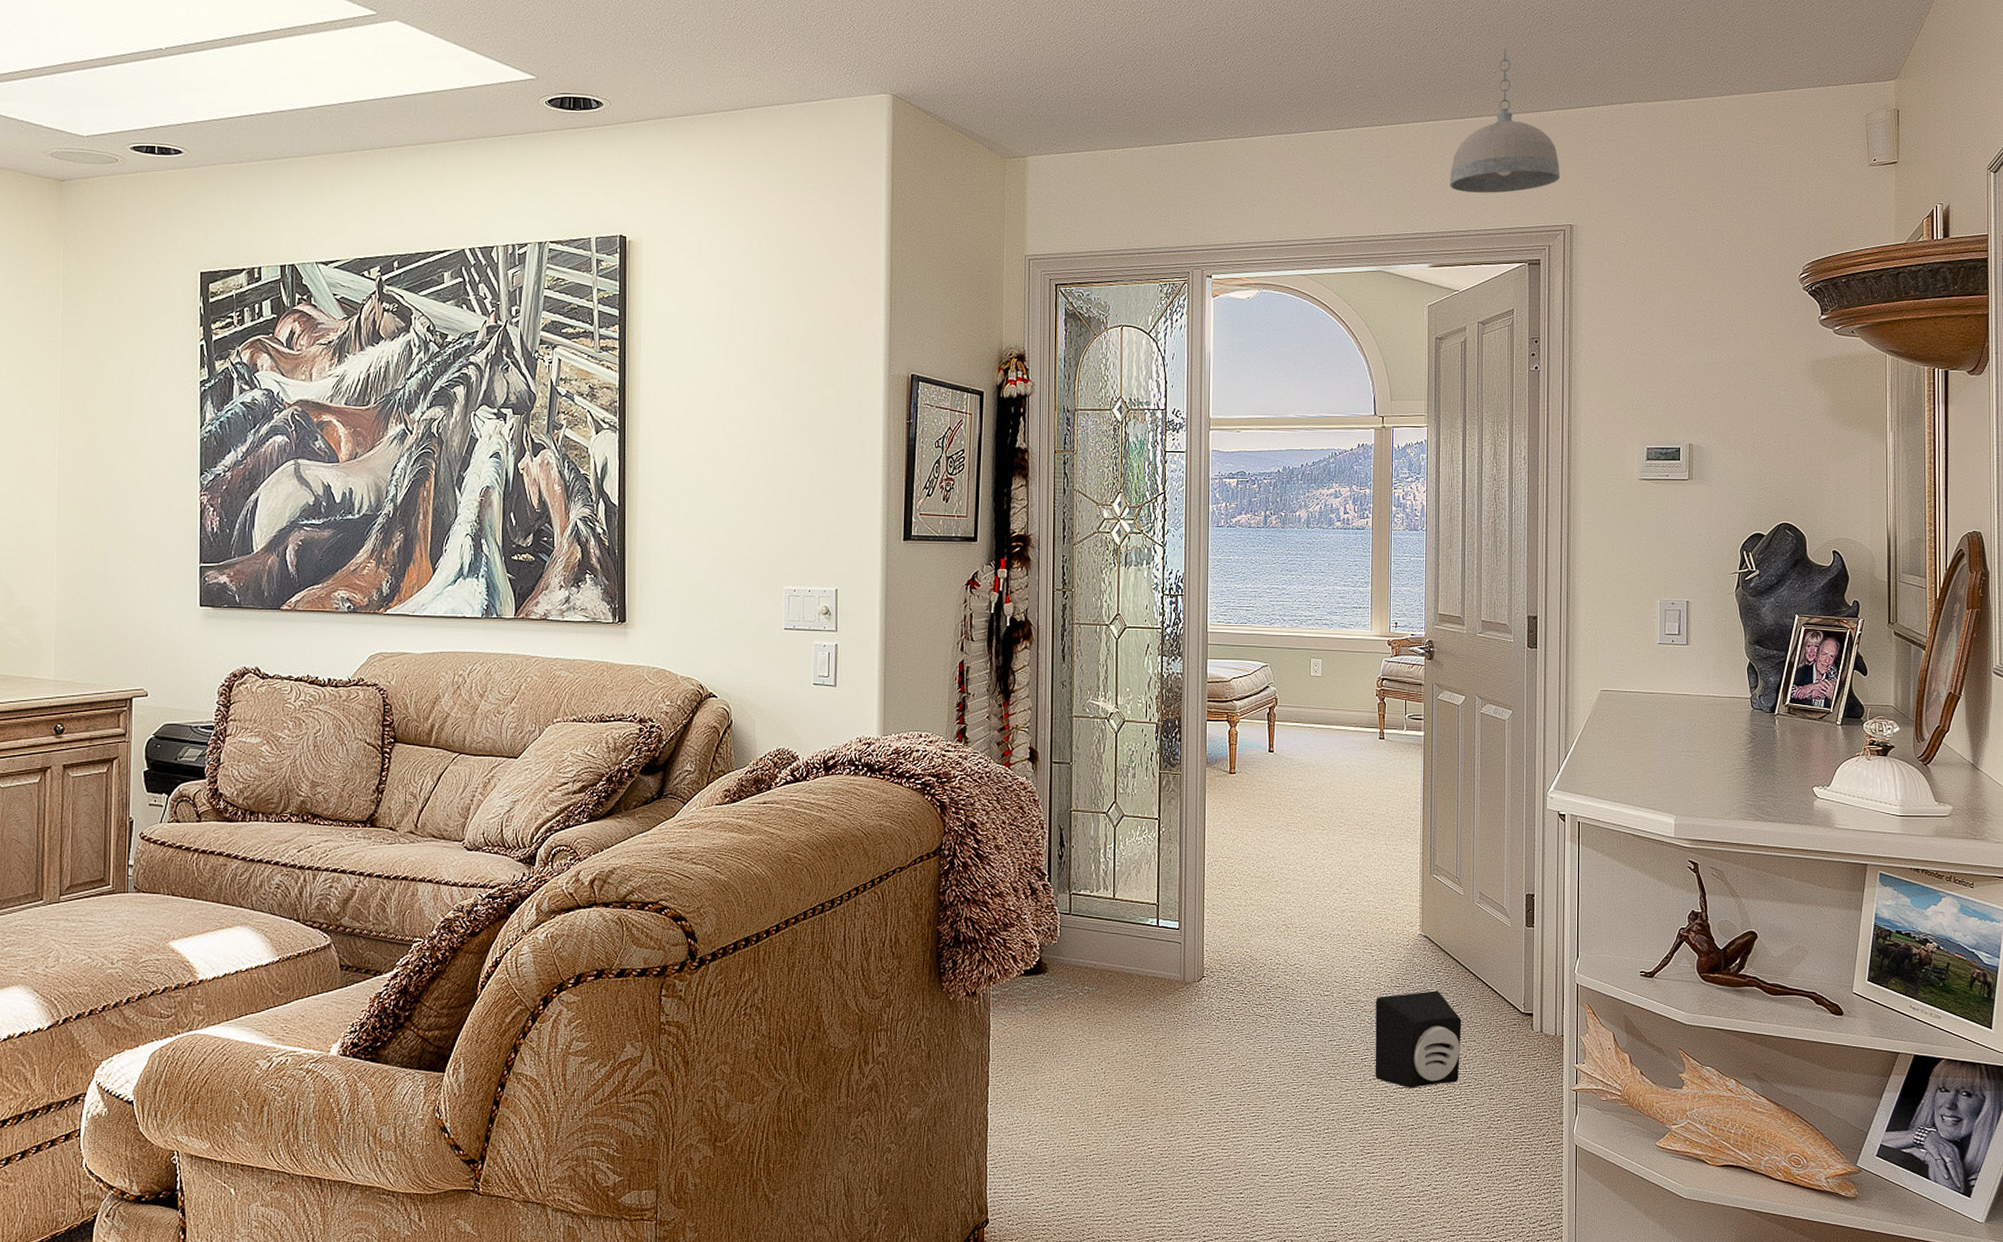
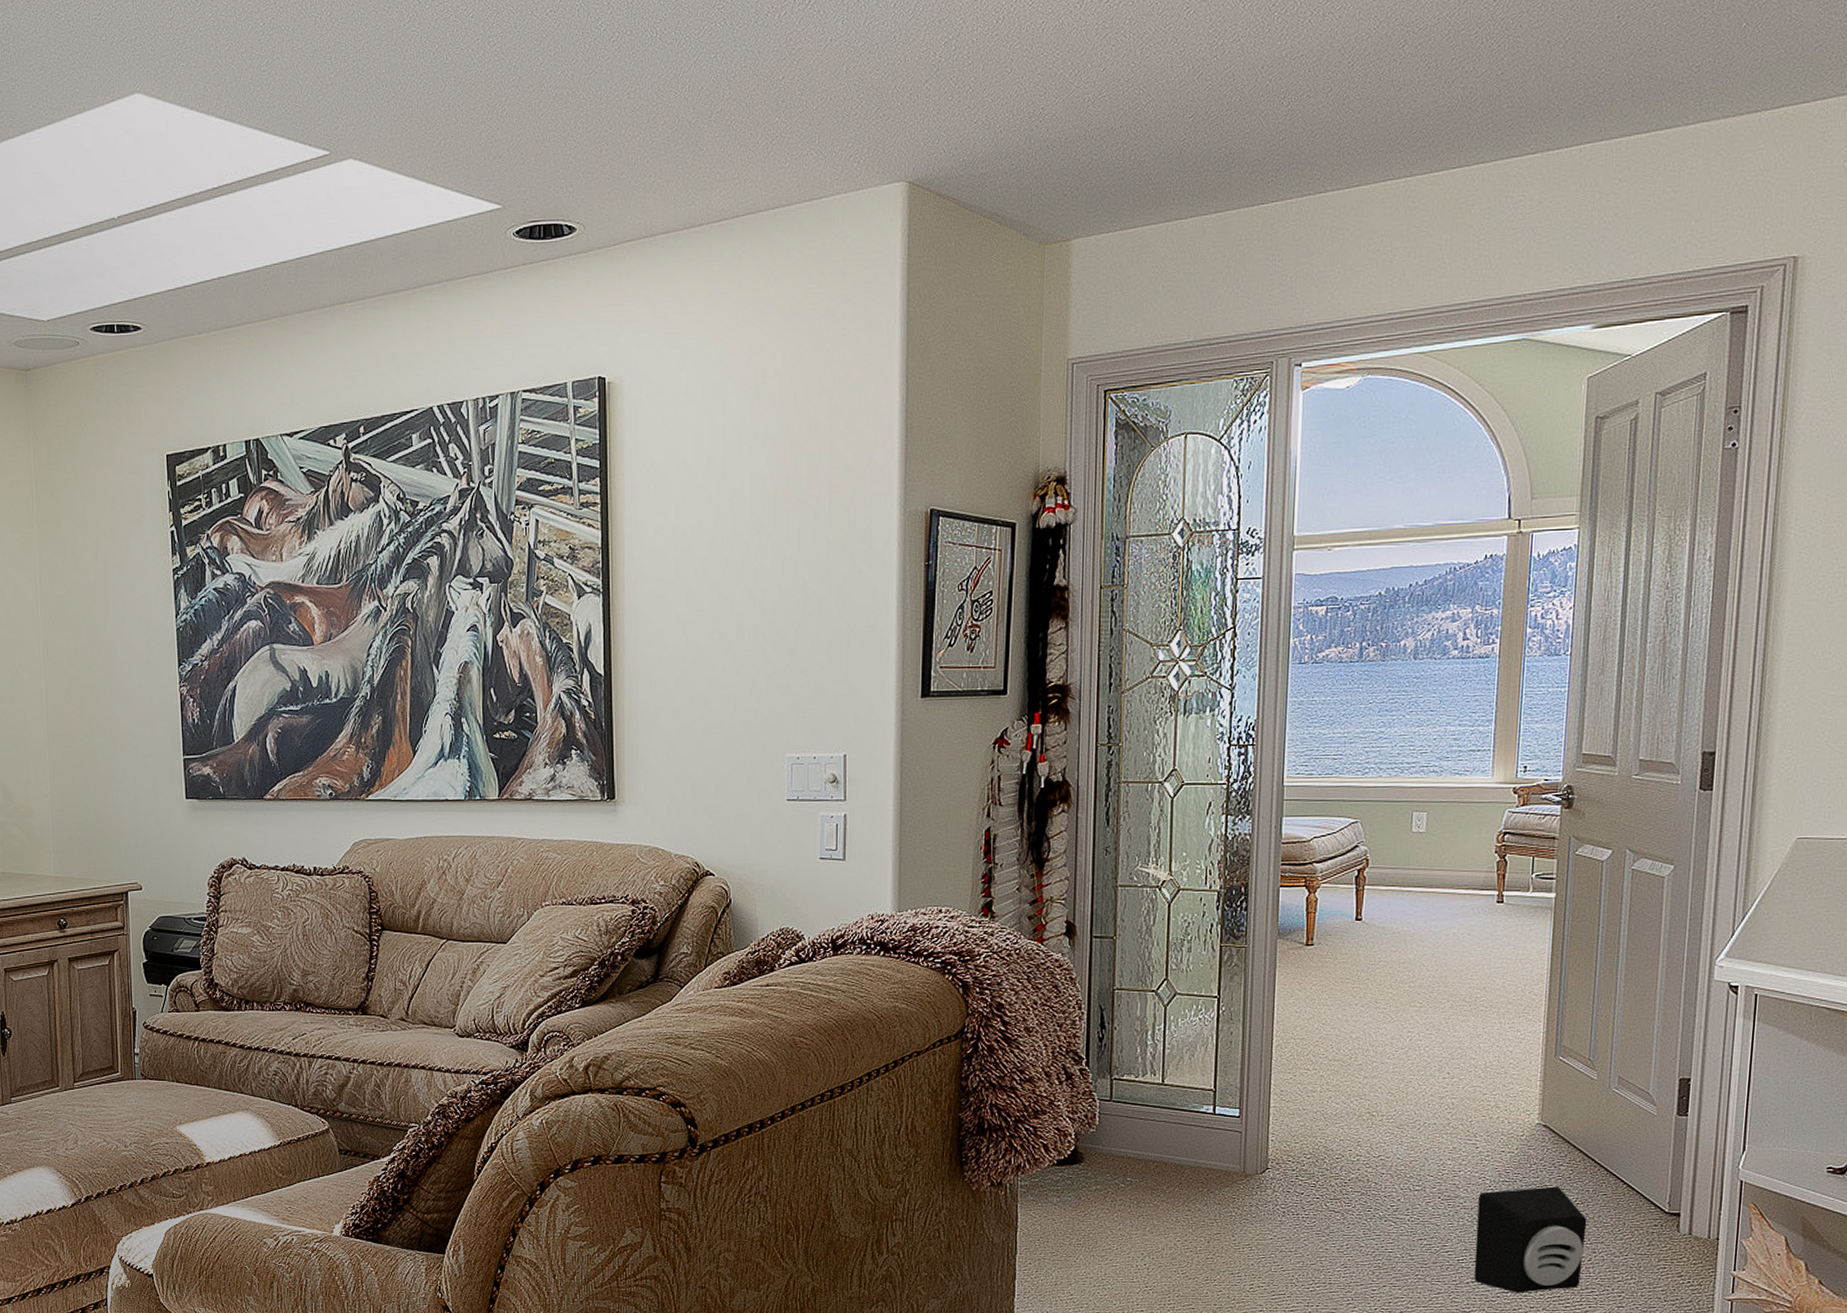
pendant light: present [1450,49,1560,193] -> none [1626,33,1784,228]

